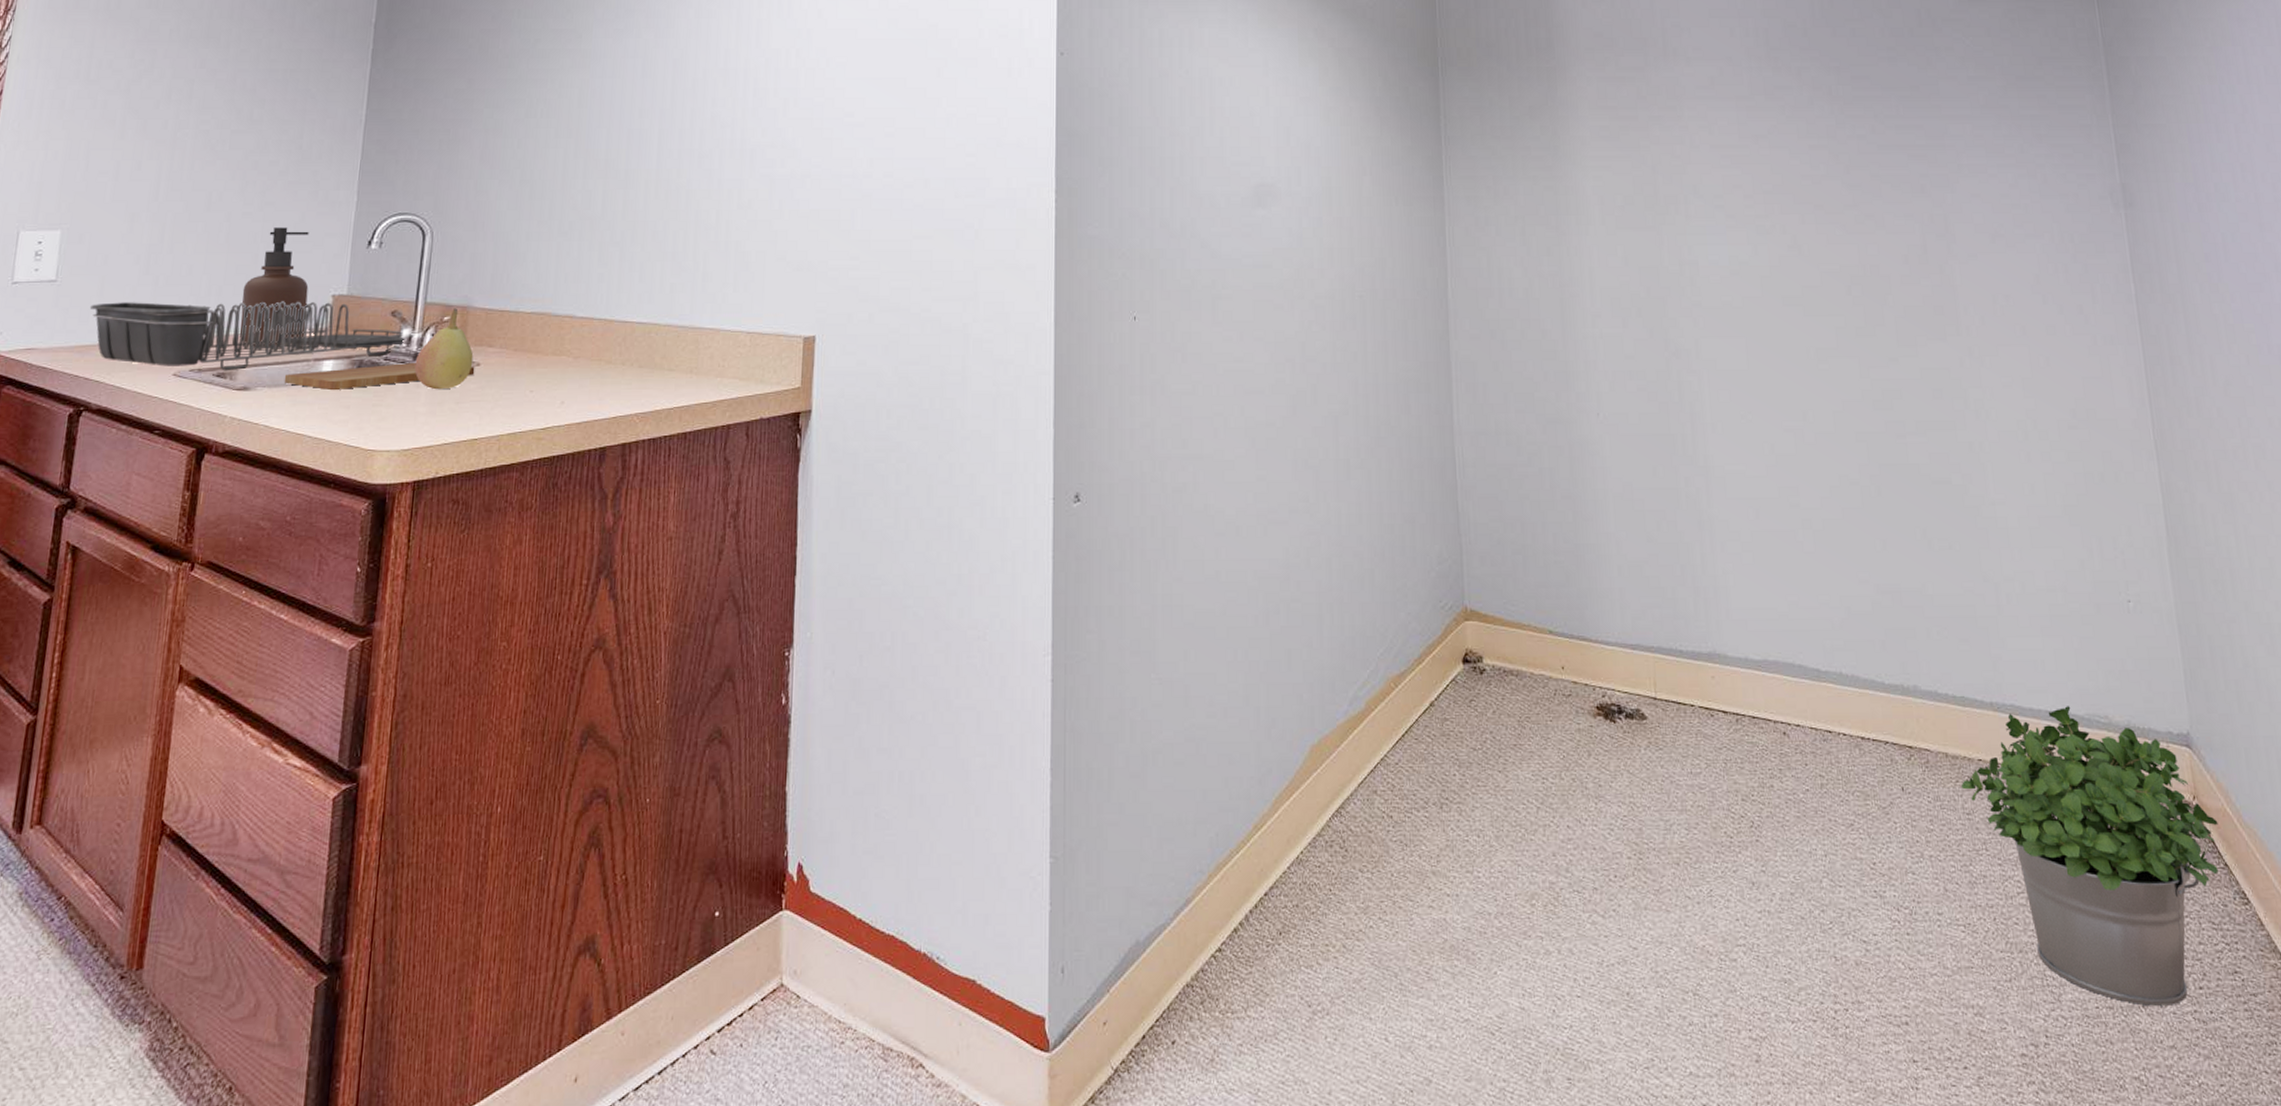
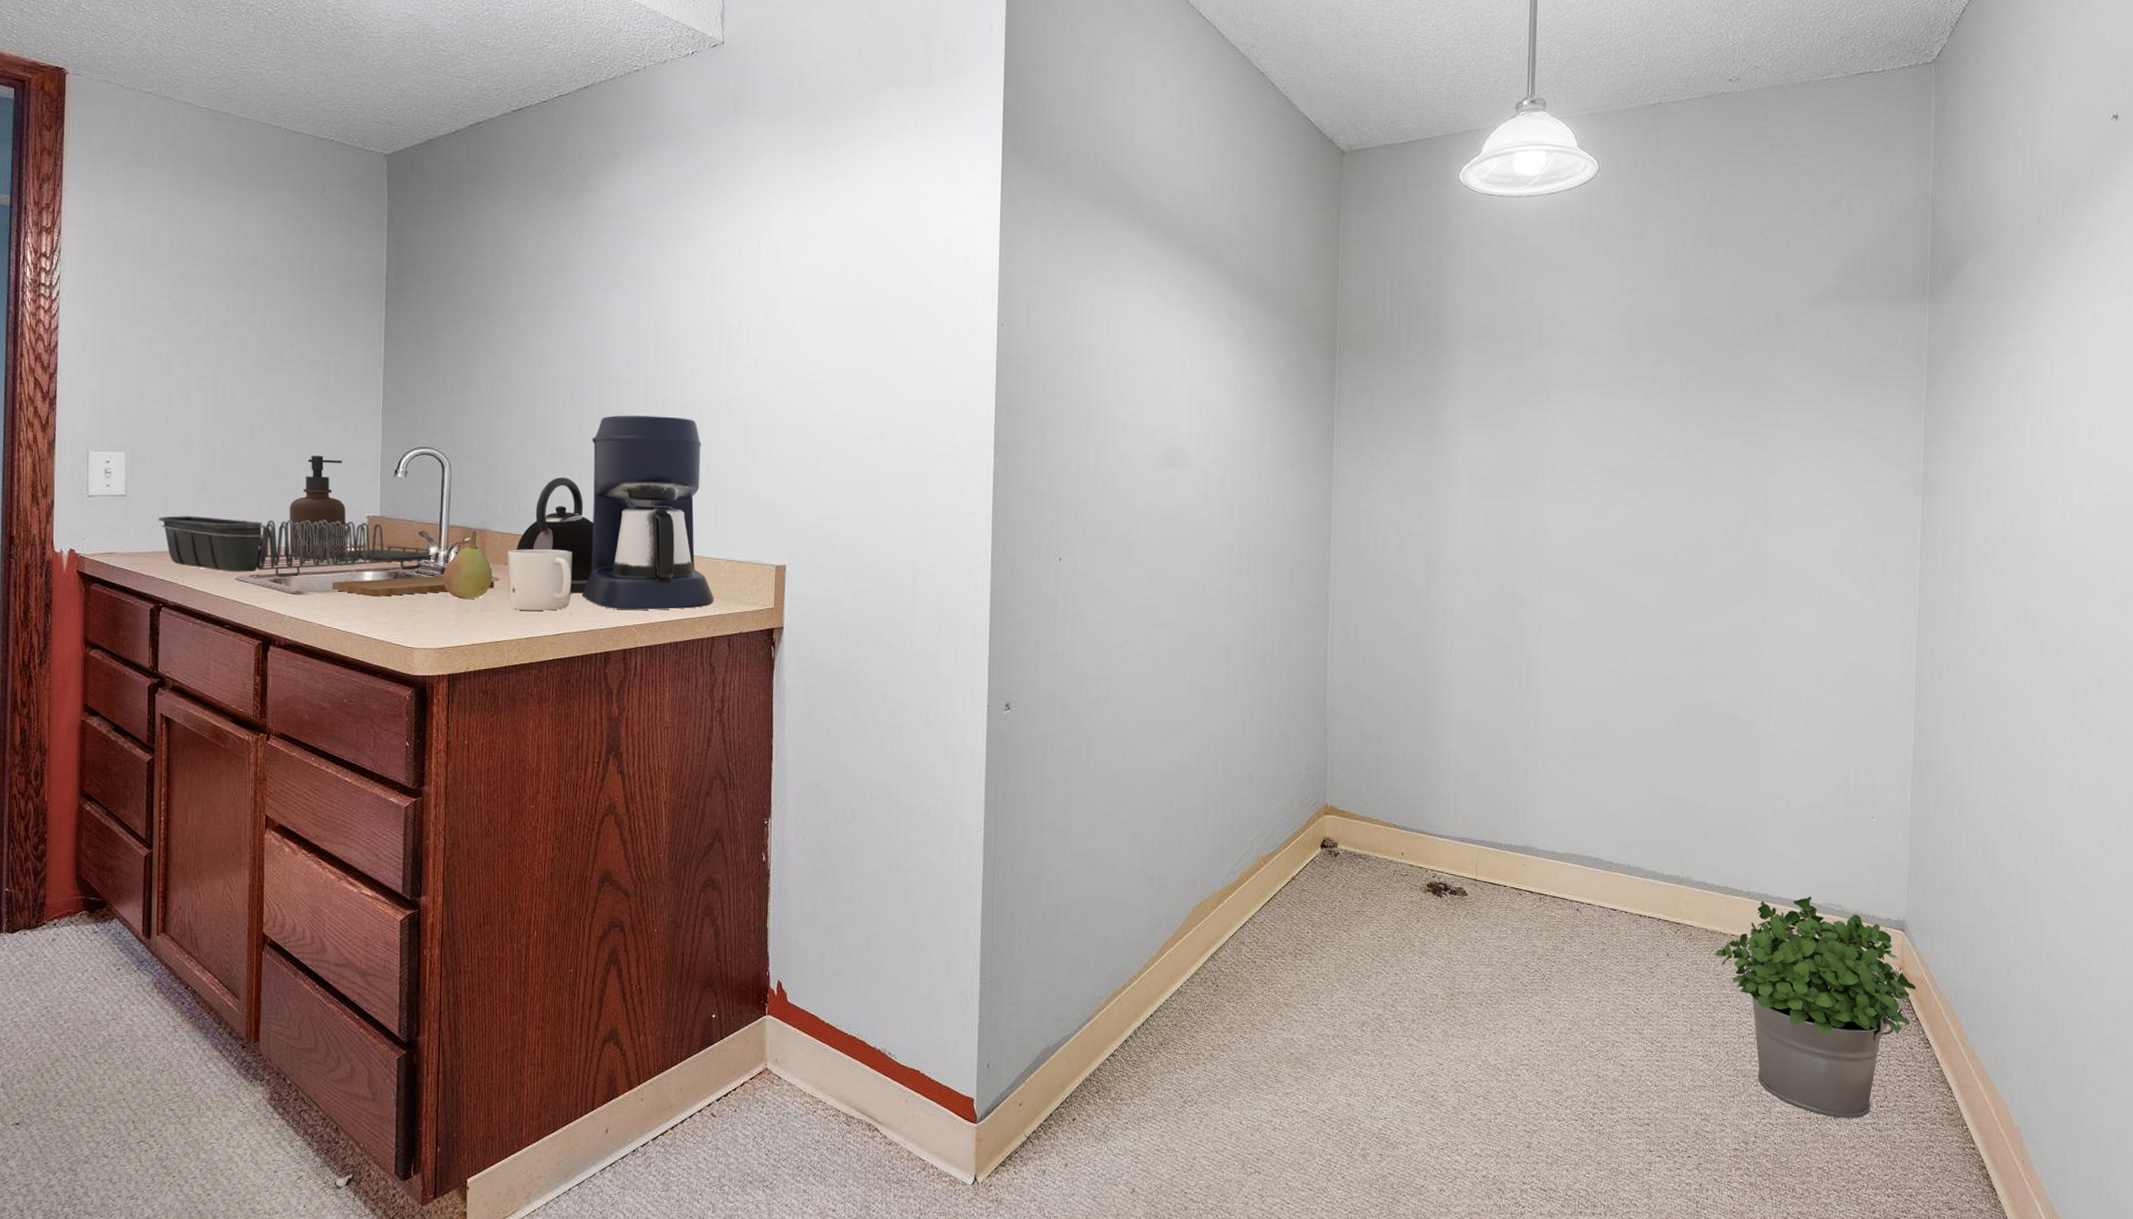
mug: none [490,327,568,400] -> present [507,549,572,611]
kettle: none [502,241,594,378] -> present [516,476,594,593]
coffee maker: none [576,169,731,395] -> present [582,415,714,610]

